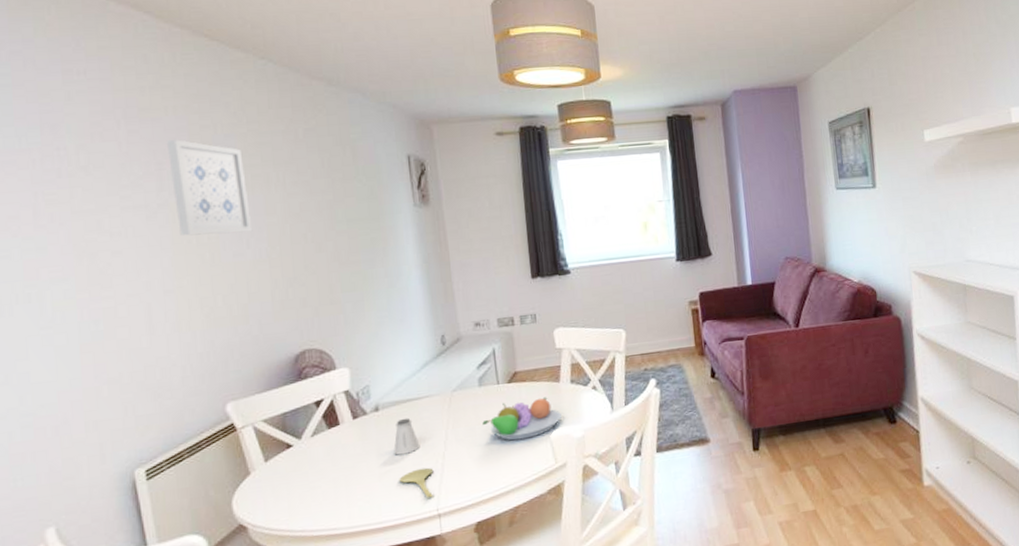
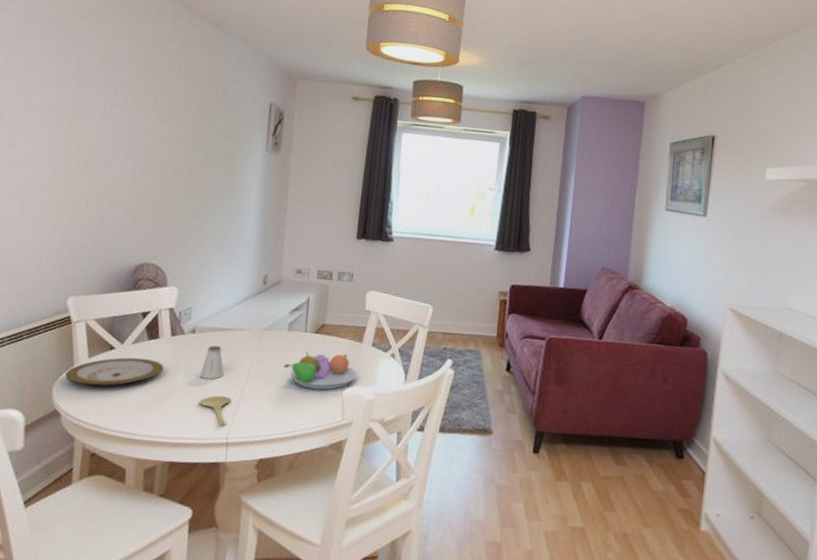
wall art: present [166,139,253,236] -> none [64,54,130,147]
plate: none [242,448,353,492] -> present [65,357,164,387]

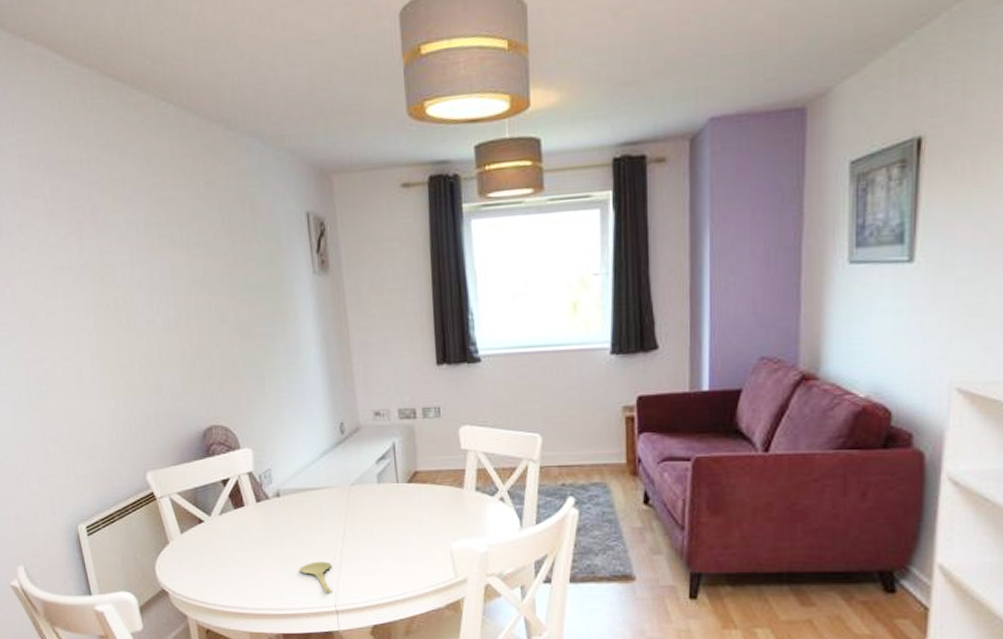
plate: present [65,357,164,387] -> none [163,529,257,562]
saltshaker: present [200,345,225,380] -> none [294,507,319,545]
fruit bowl: present [284,351,357,390] -> none [380,503,464,546]

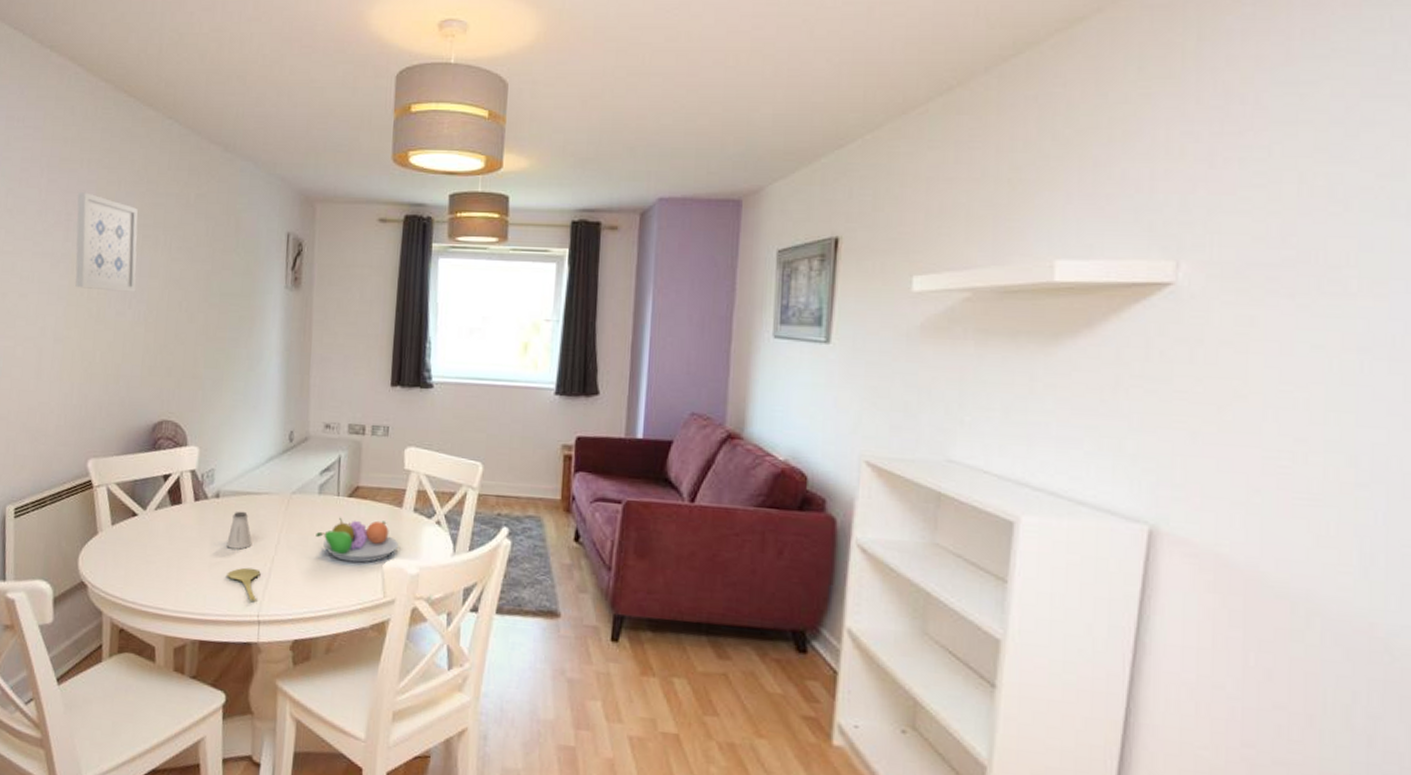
wall art: none [83,195,162,300] -> present [75,192,138,292]
saltshaker: none [294,507,319,545] -> present [226,511,252,550]
fruit bowl: none [380,503,464,546] -> present [316,517,398,563]

